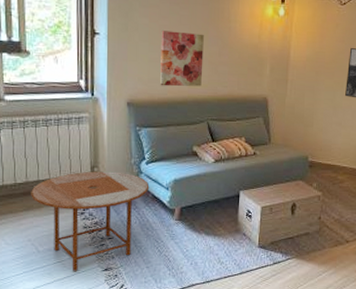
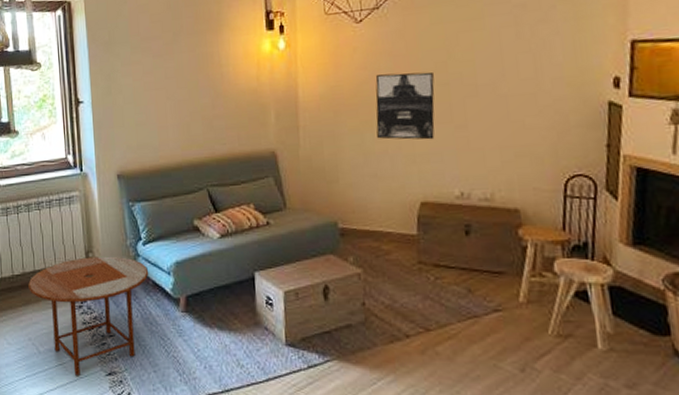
wall art: present [160,31,204,87] -> none [146,85,196,152]

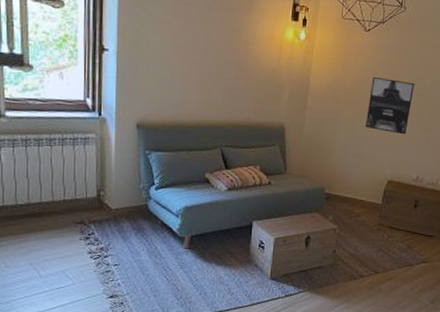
side table: present [27,256,149,376] -> none [32,194,159,297]

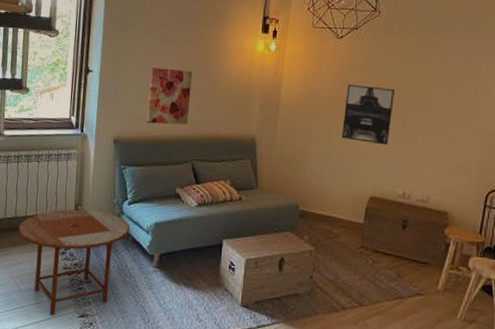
side table: none [32,194,159,297] -> present [17,209,130,315]
wall art: none [172,50,220,111] -> present [147,68,192,125]

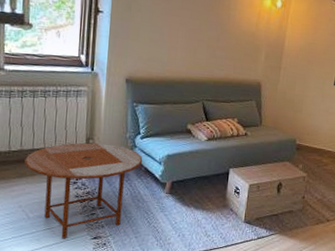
wall art: present [147,68,192,125] -> none [159,13,204,68]

